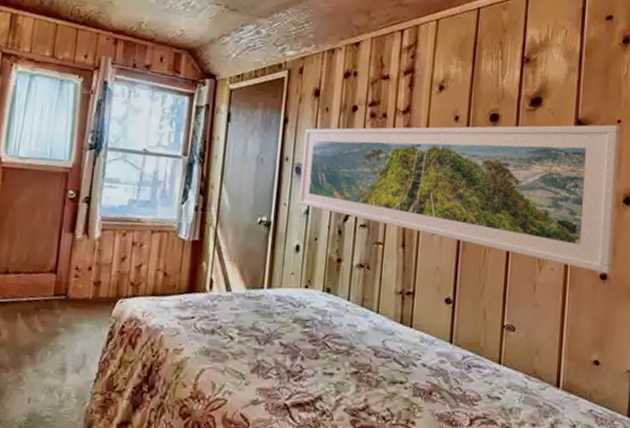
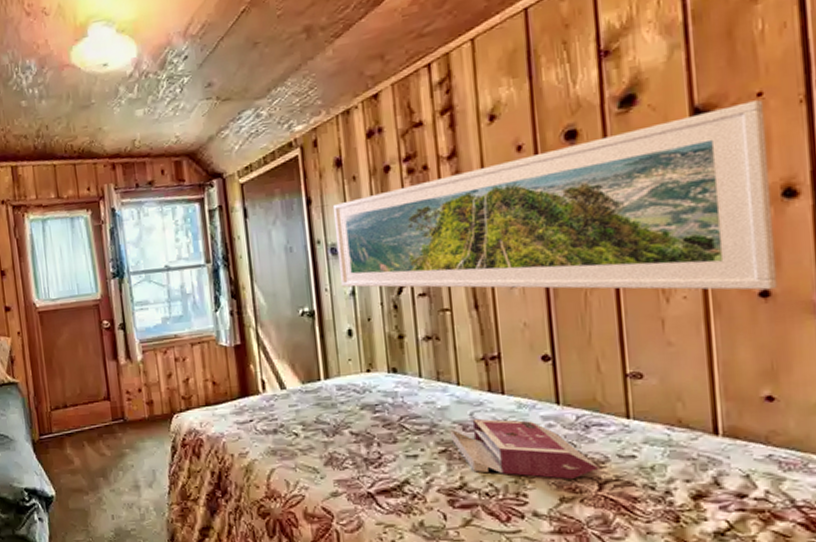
book: none [364,346,473,412] -> present [451,418,599,479]

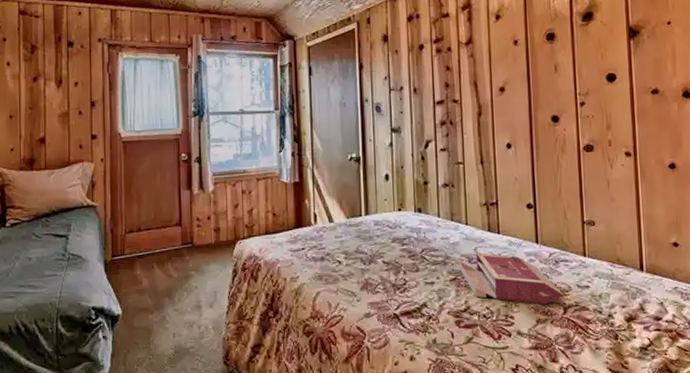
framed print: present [332,100,778,290] -> none [379,27,680,164]

